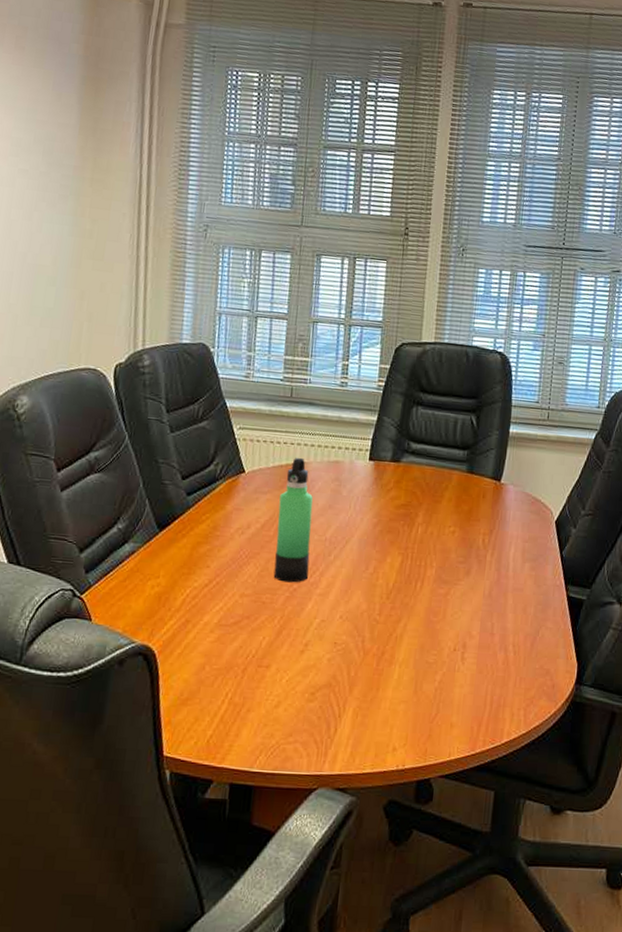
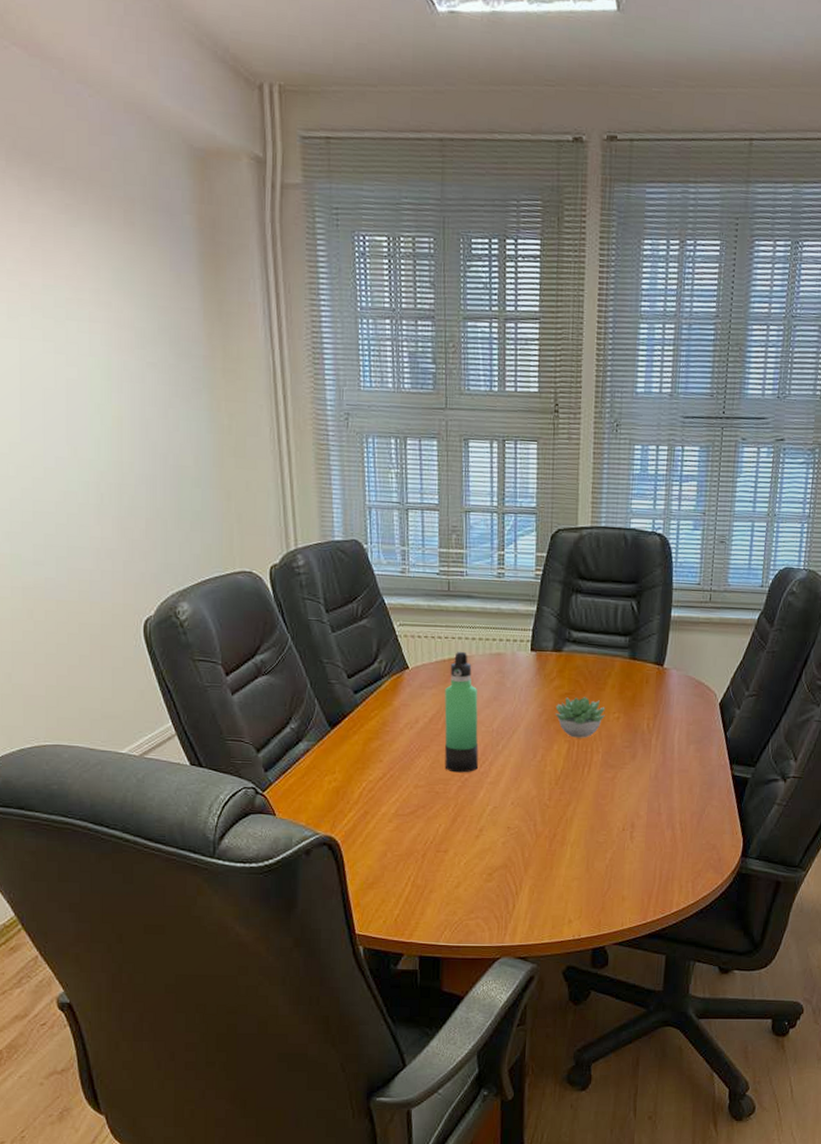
succulent plant: none [390,508,441,552] -> present [555,697,605,738]

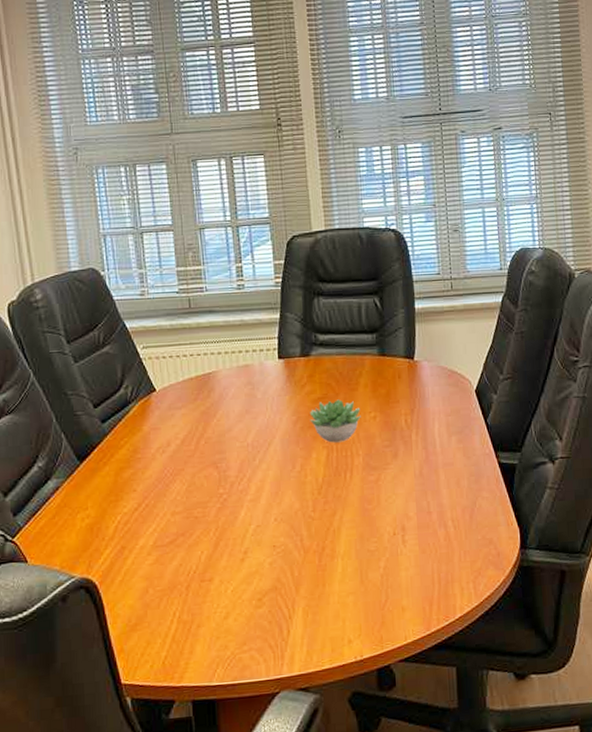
thermos bottle: present [444,651,479,773] -> none [195,367,236,494]

